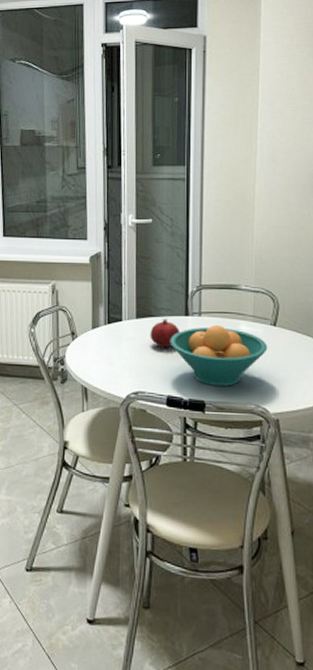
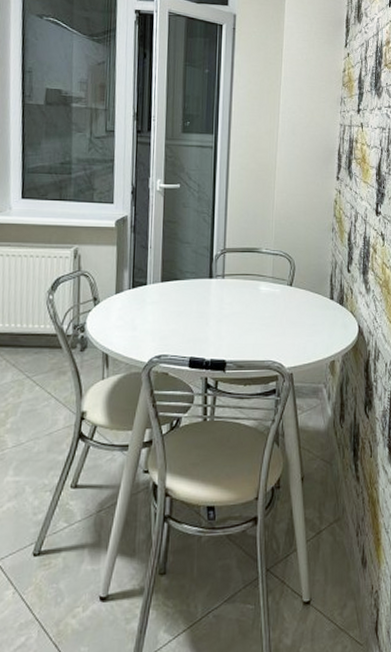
fruit: present [150,319,181,348] -> none [174,282,205,311]
fruit bowl: present [170,324,268,386] -> none [194,286,284,345]

